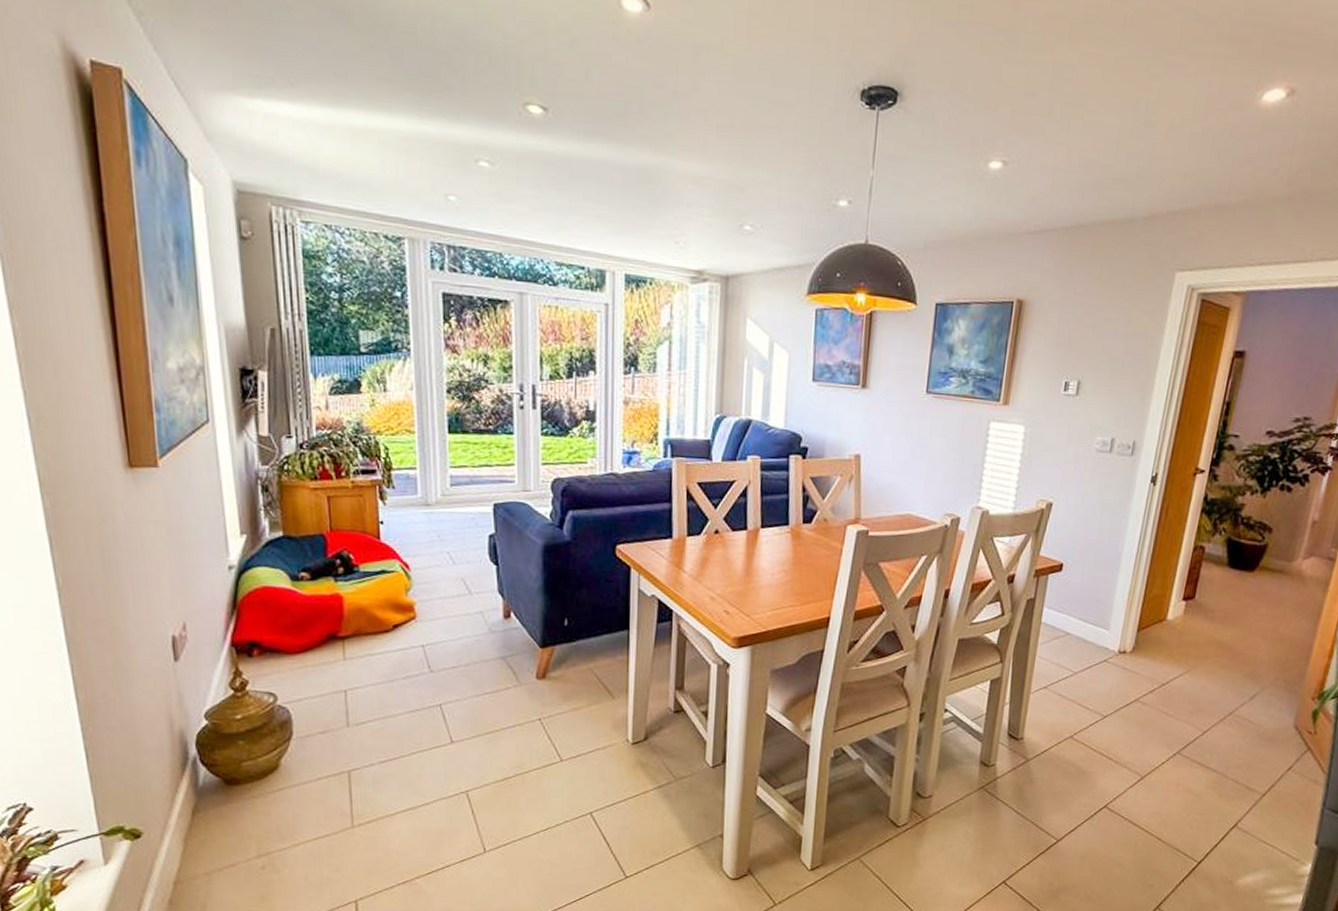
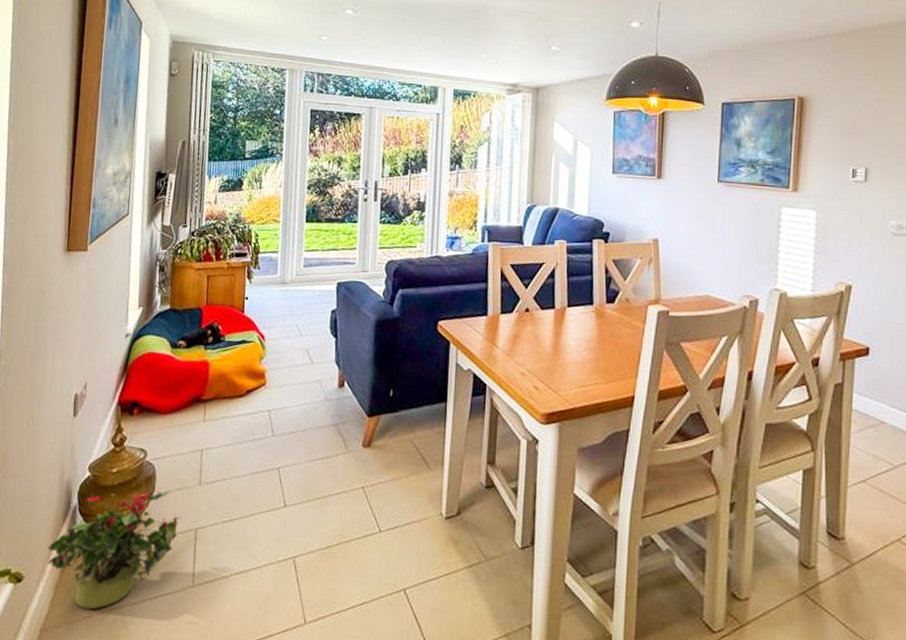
potted plant: none [167,734,329,858] -> present [47,490,181,610]

